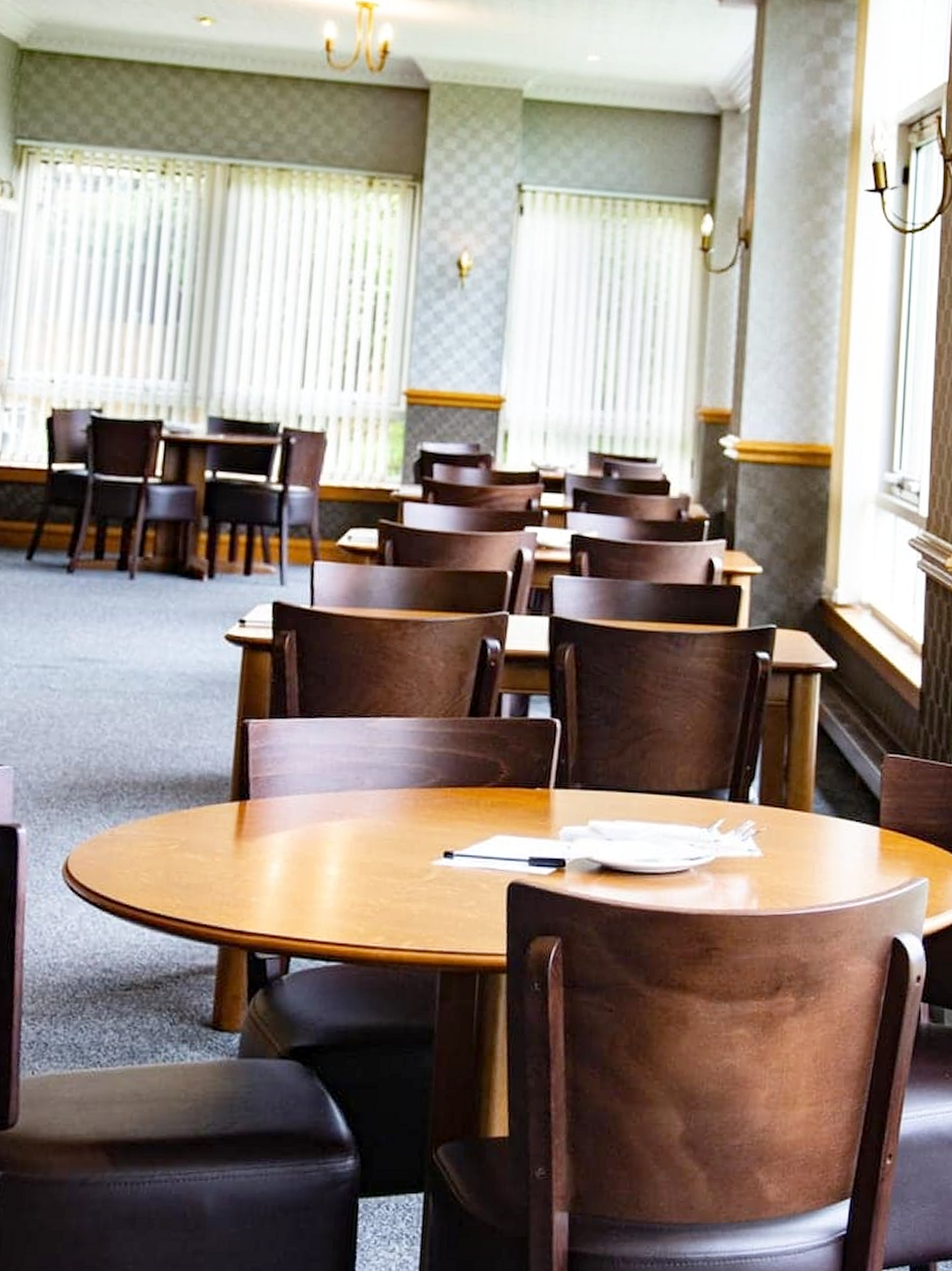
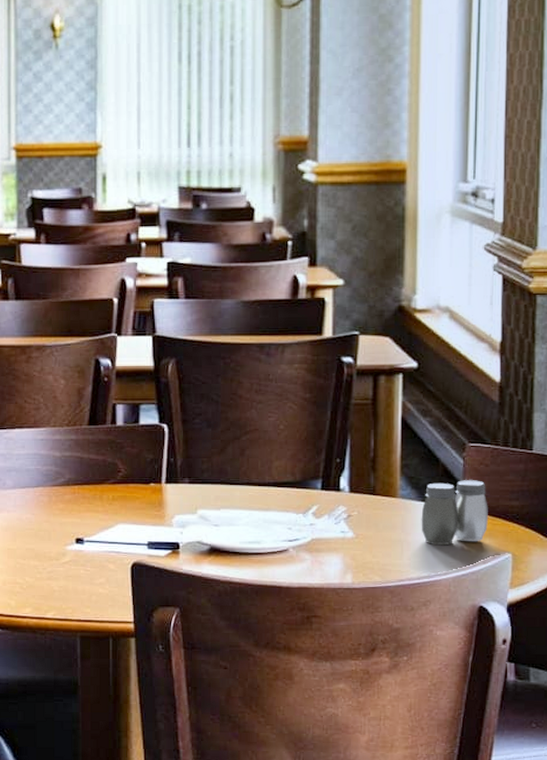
salt and pepper shaker: none [834,794,905,868] -> present [421,480,488,546]

